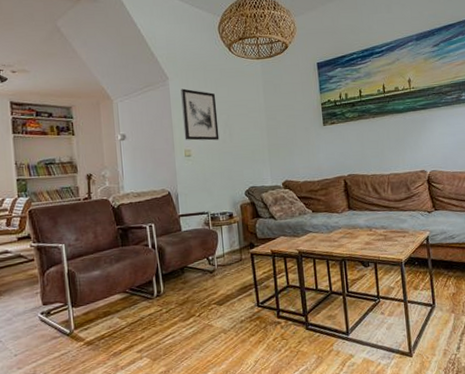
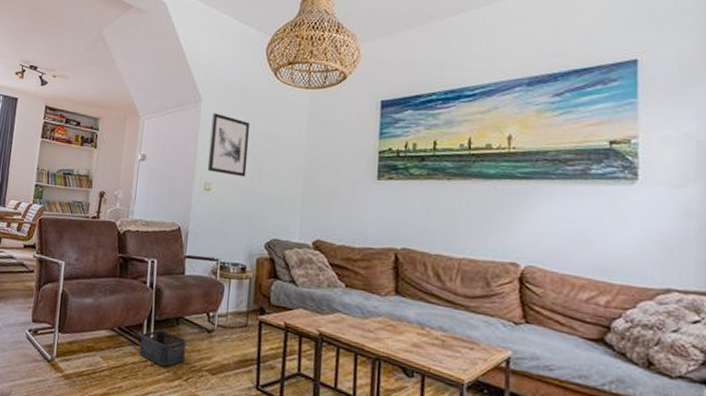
storage bin: none [151,281,194,311] -> present [139,330,186,367]

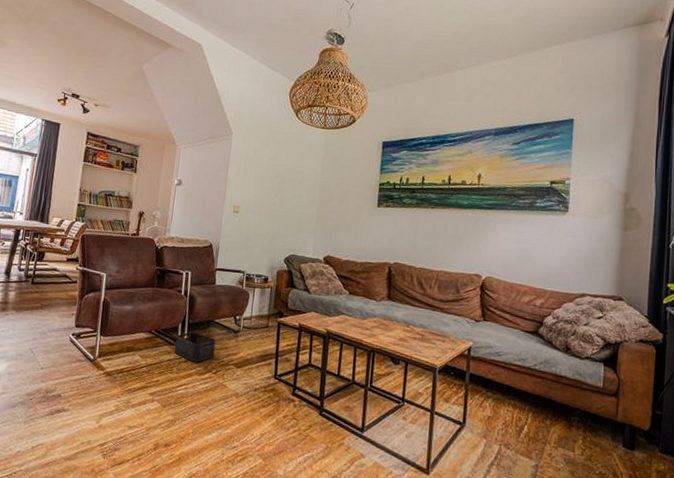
wall art: present [207,113,251,177] -> none [236,145,275,202]

